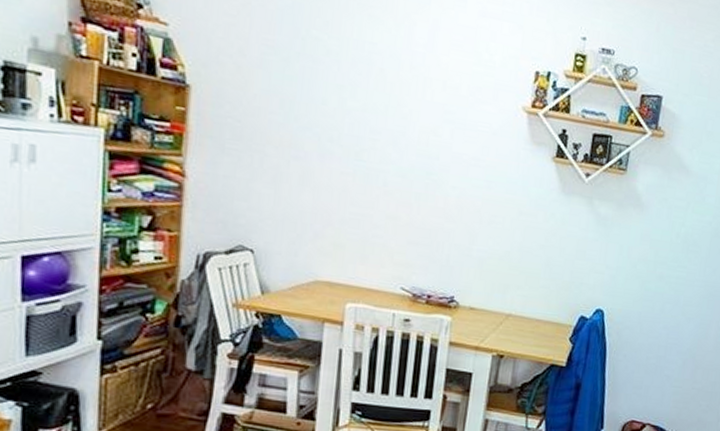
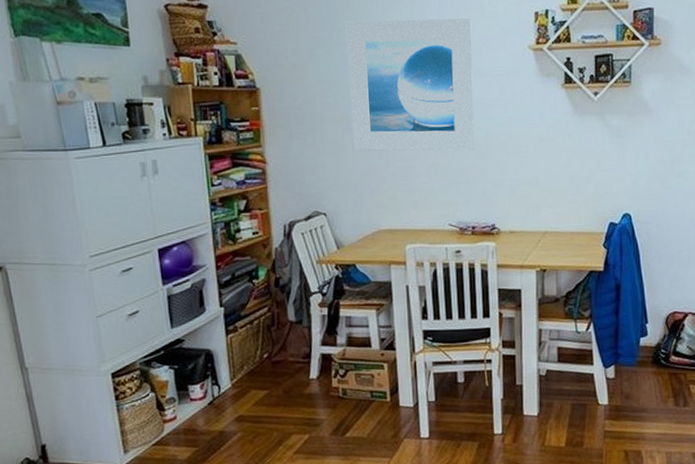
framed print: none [300,31,463,210] -> present [345,18,475,151]

